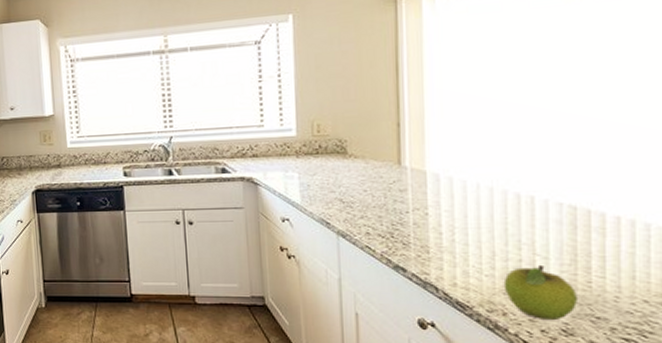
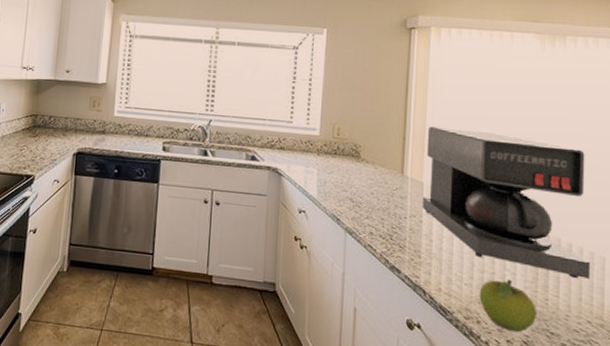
coffee maker: none [426,102,647,256] -> present [421,126,591,279]

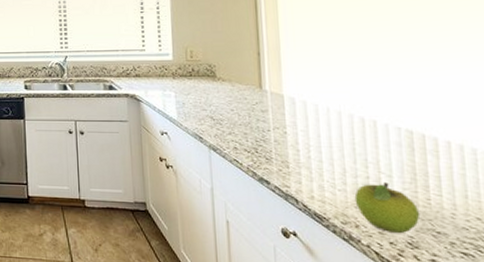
coffee maker: present [421,126,591,279] -> none [282,38,476,176]

